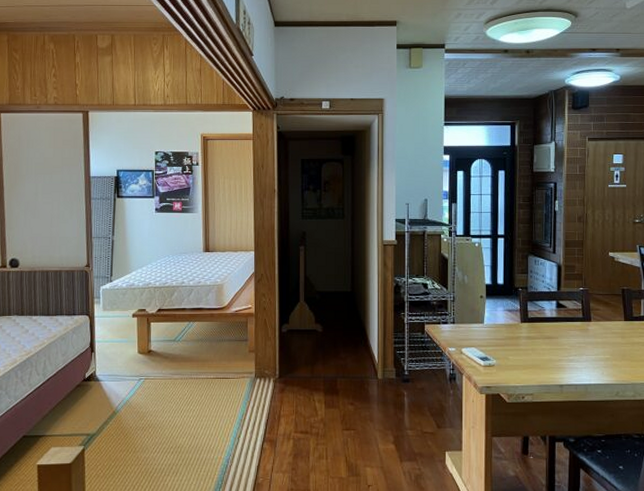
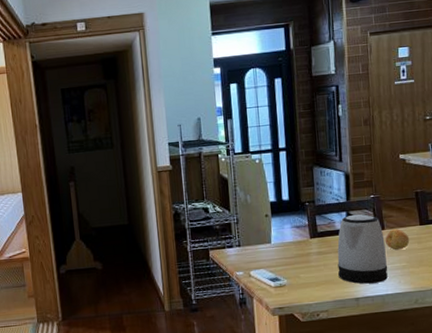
kettle: none [545,304,592,372] -> present [337,214,388,284]
fruit: none [591,322,614,343] -> present [384,229,410,250]

